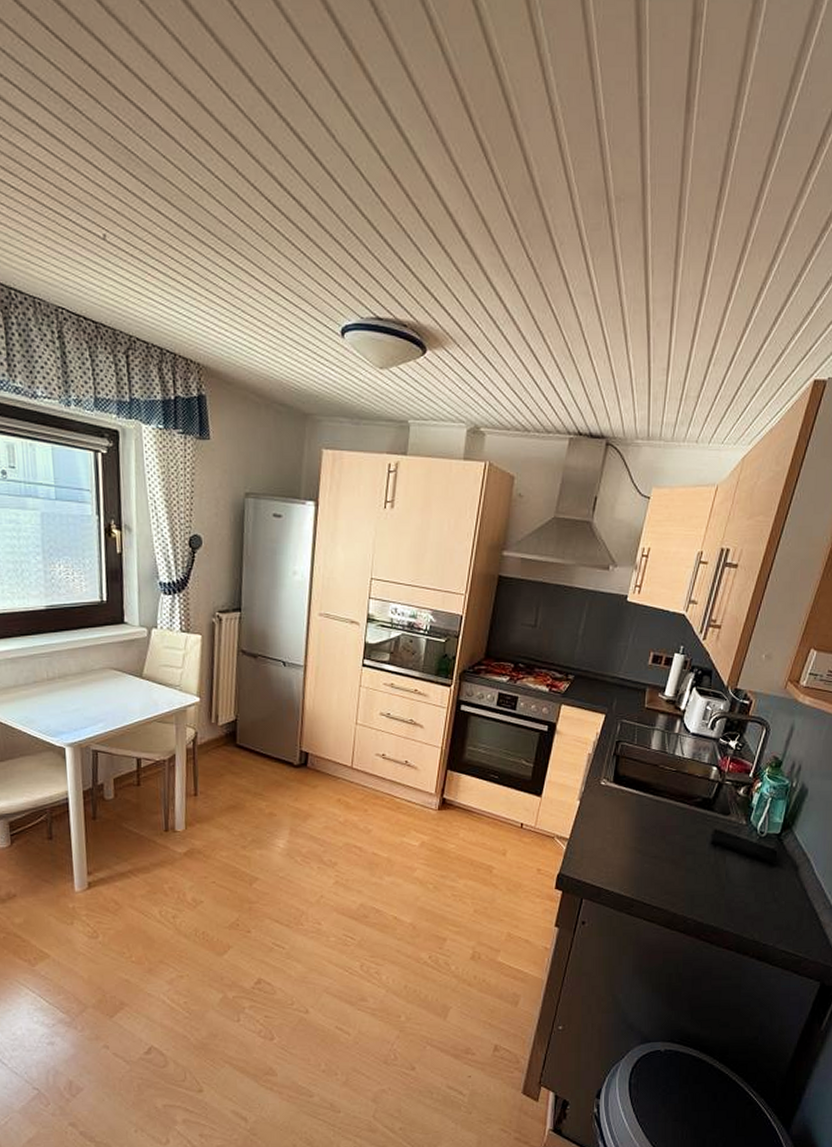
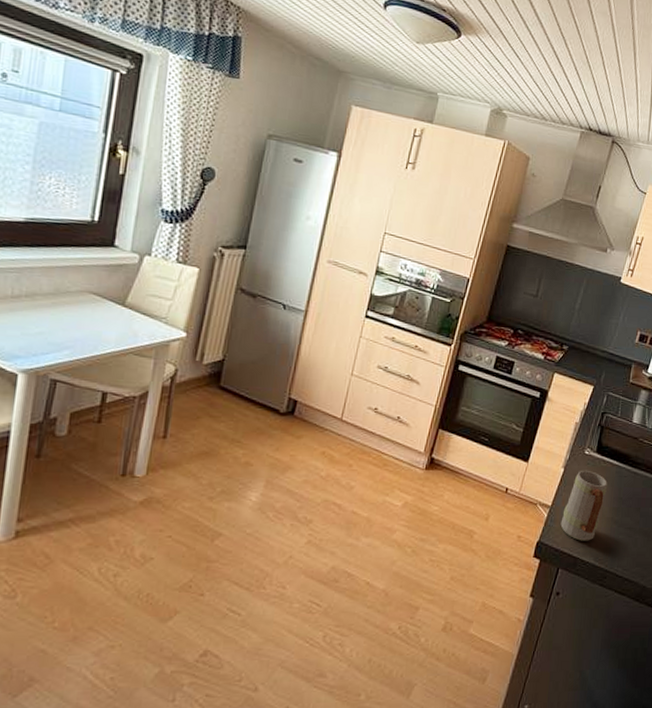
mug: none [580,801,628,872] -> present [560,470,607,541]

